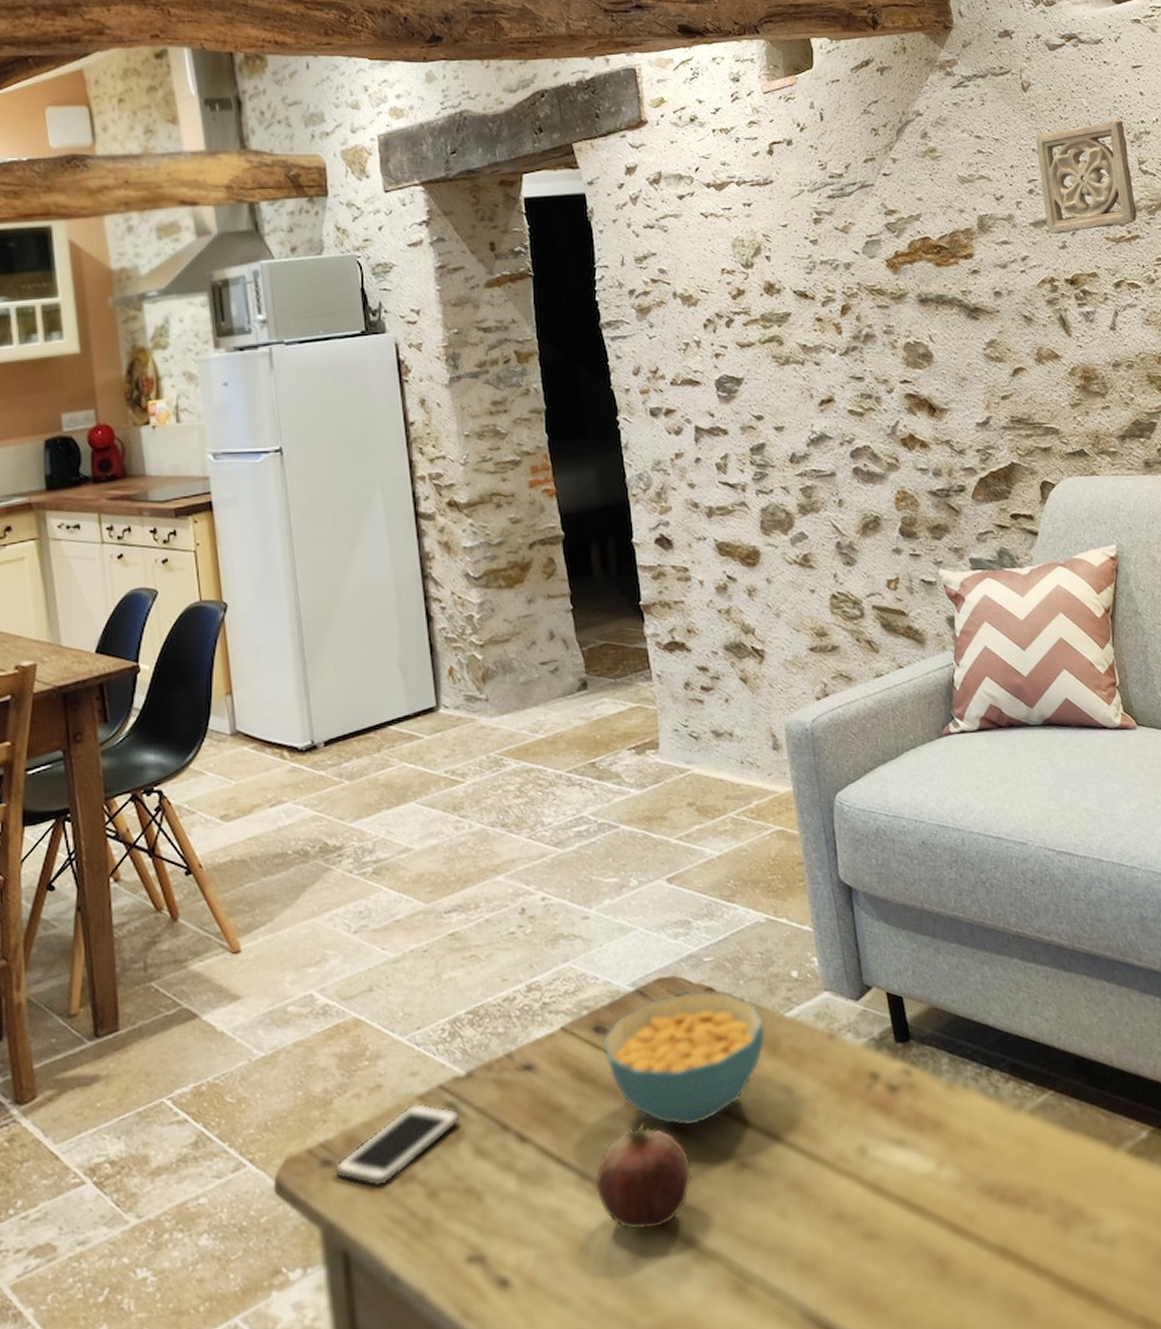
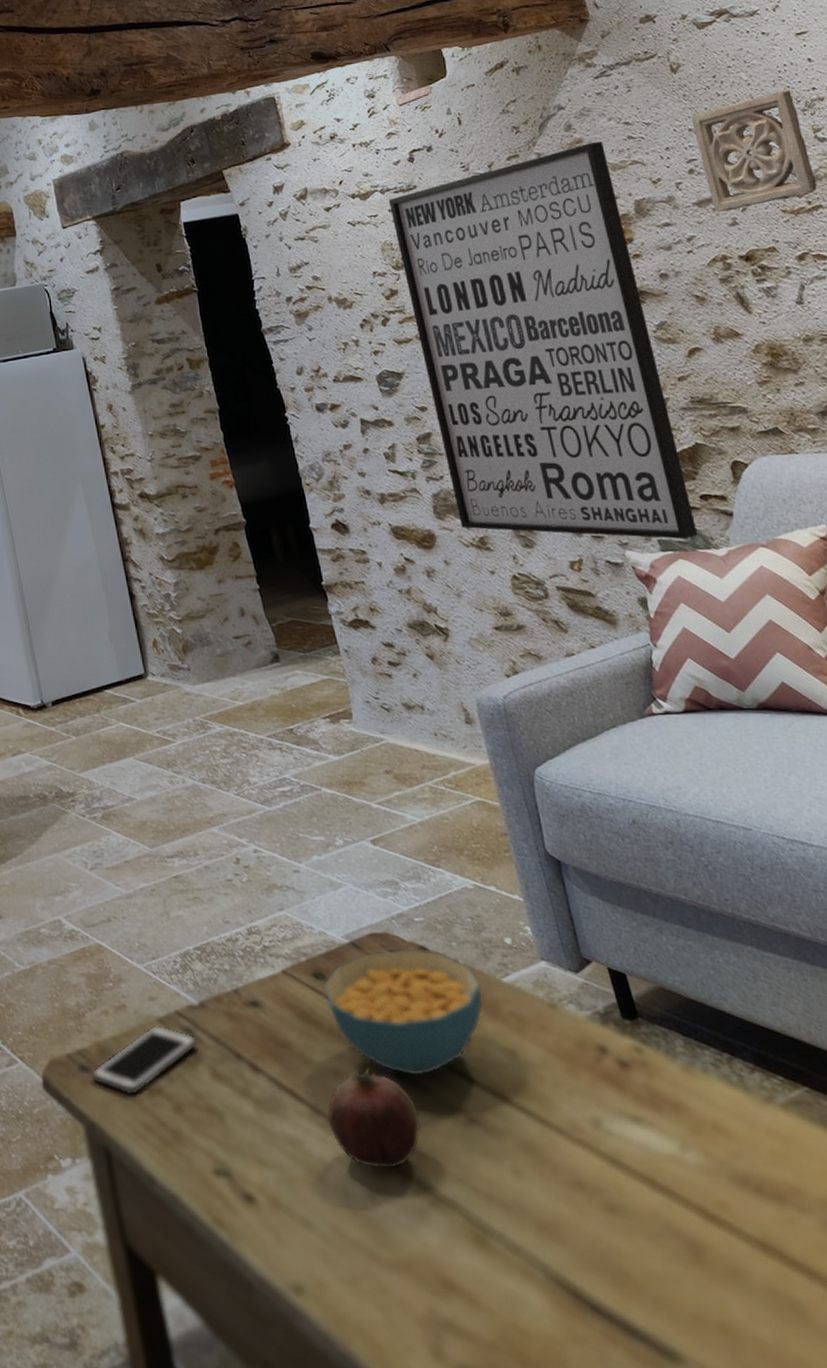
wall art: none [743,152,1006,558] -> present [388,141,698,540]

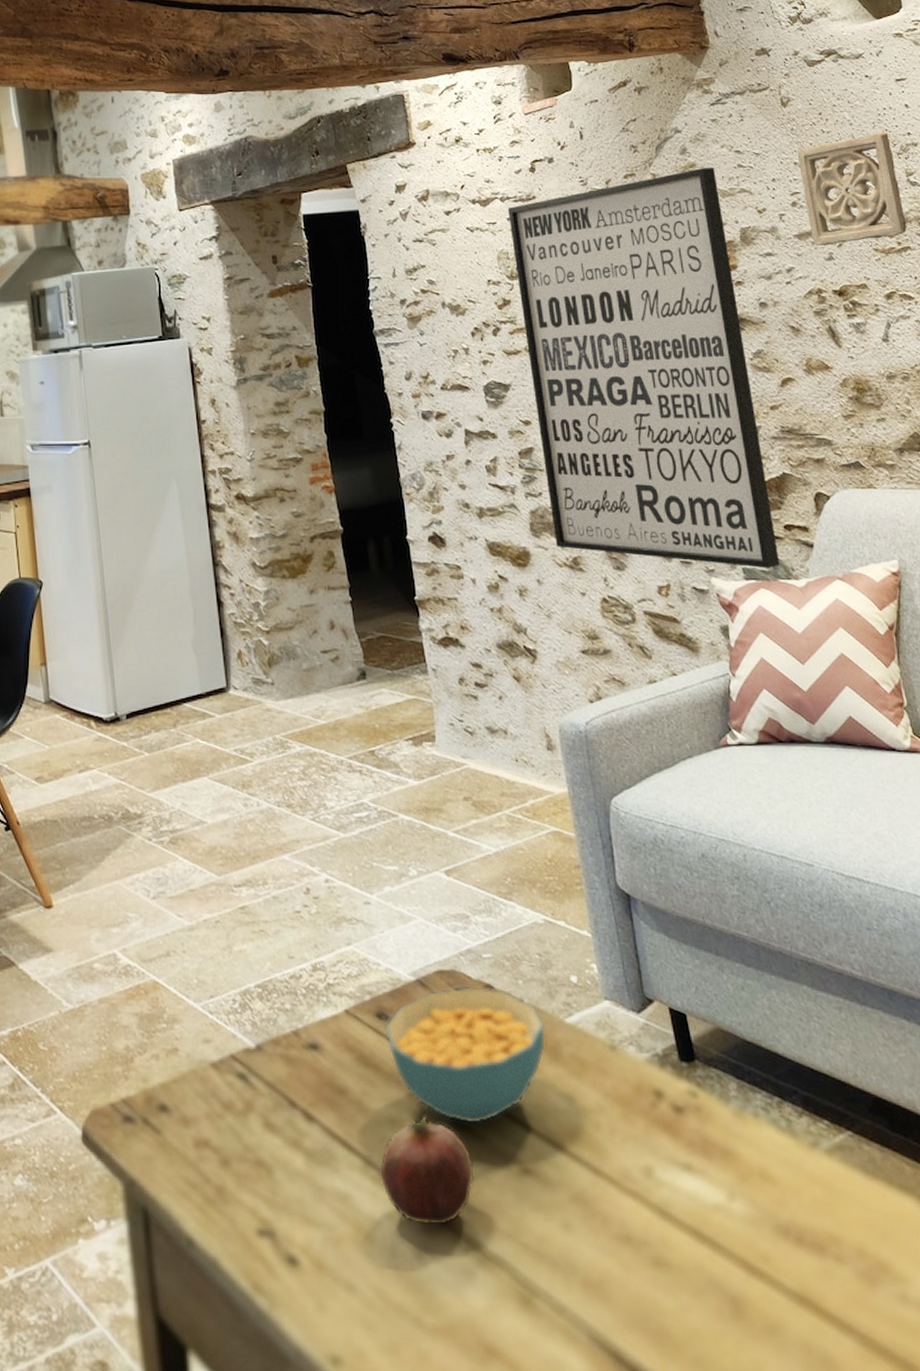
cell phone: present [91,1024,198,1096] -> none [135,1070,251,1149]

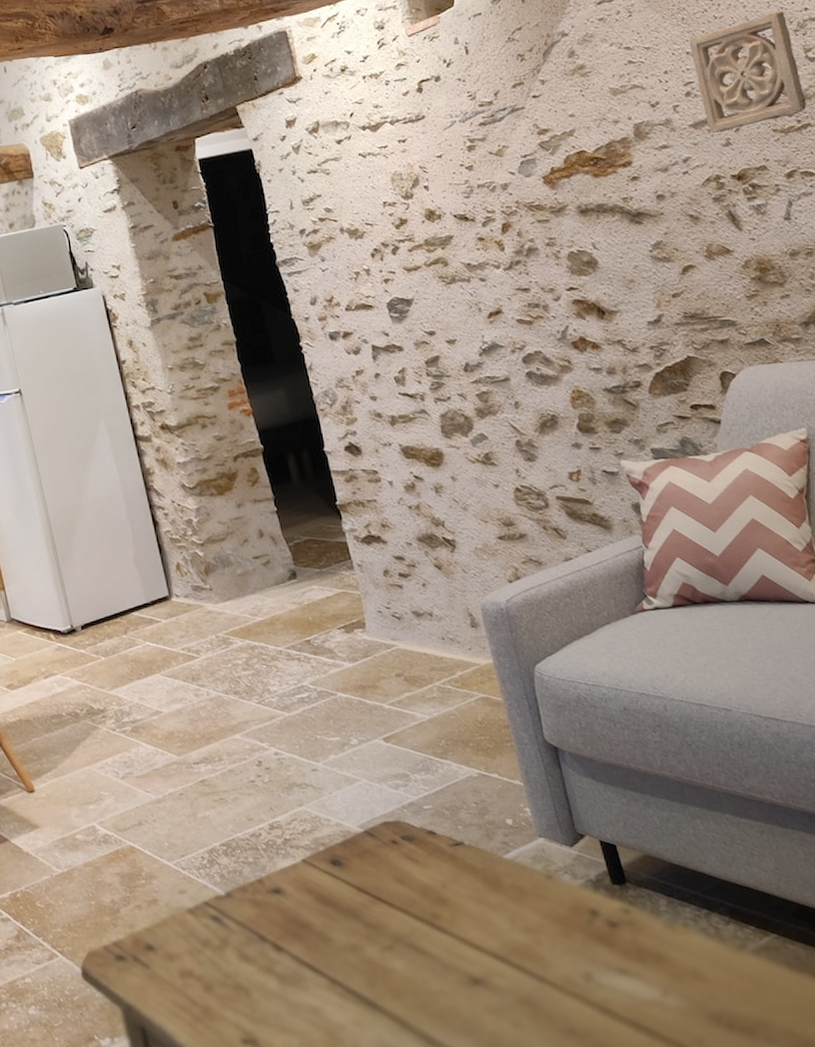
fruit: present [380,1114,475,1225] -> none [344,940,430,1029]
cereal bowl: present [385,987,546,1124] -> none [339,834,487,946]
wall art: present [507,167,780,569] -> none [397,66,688,448]

